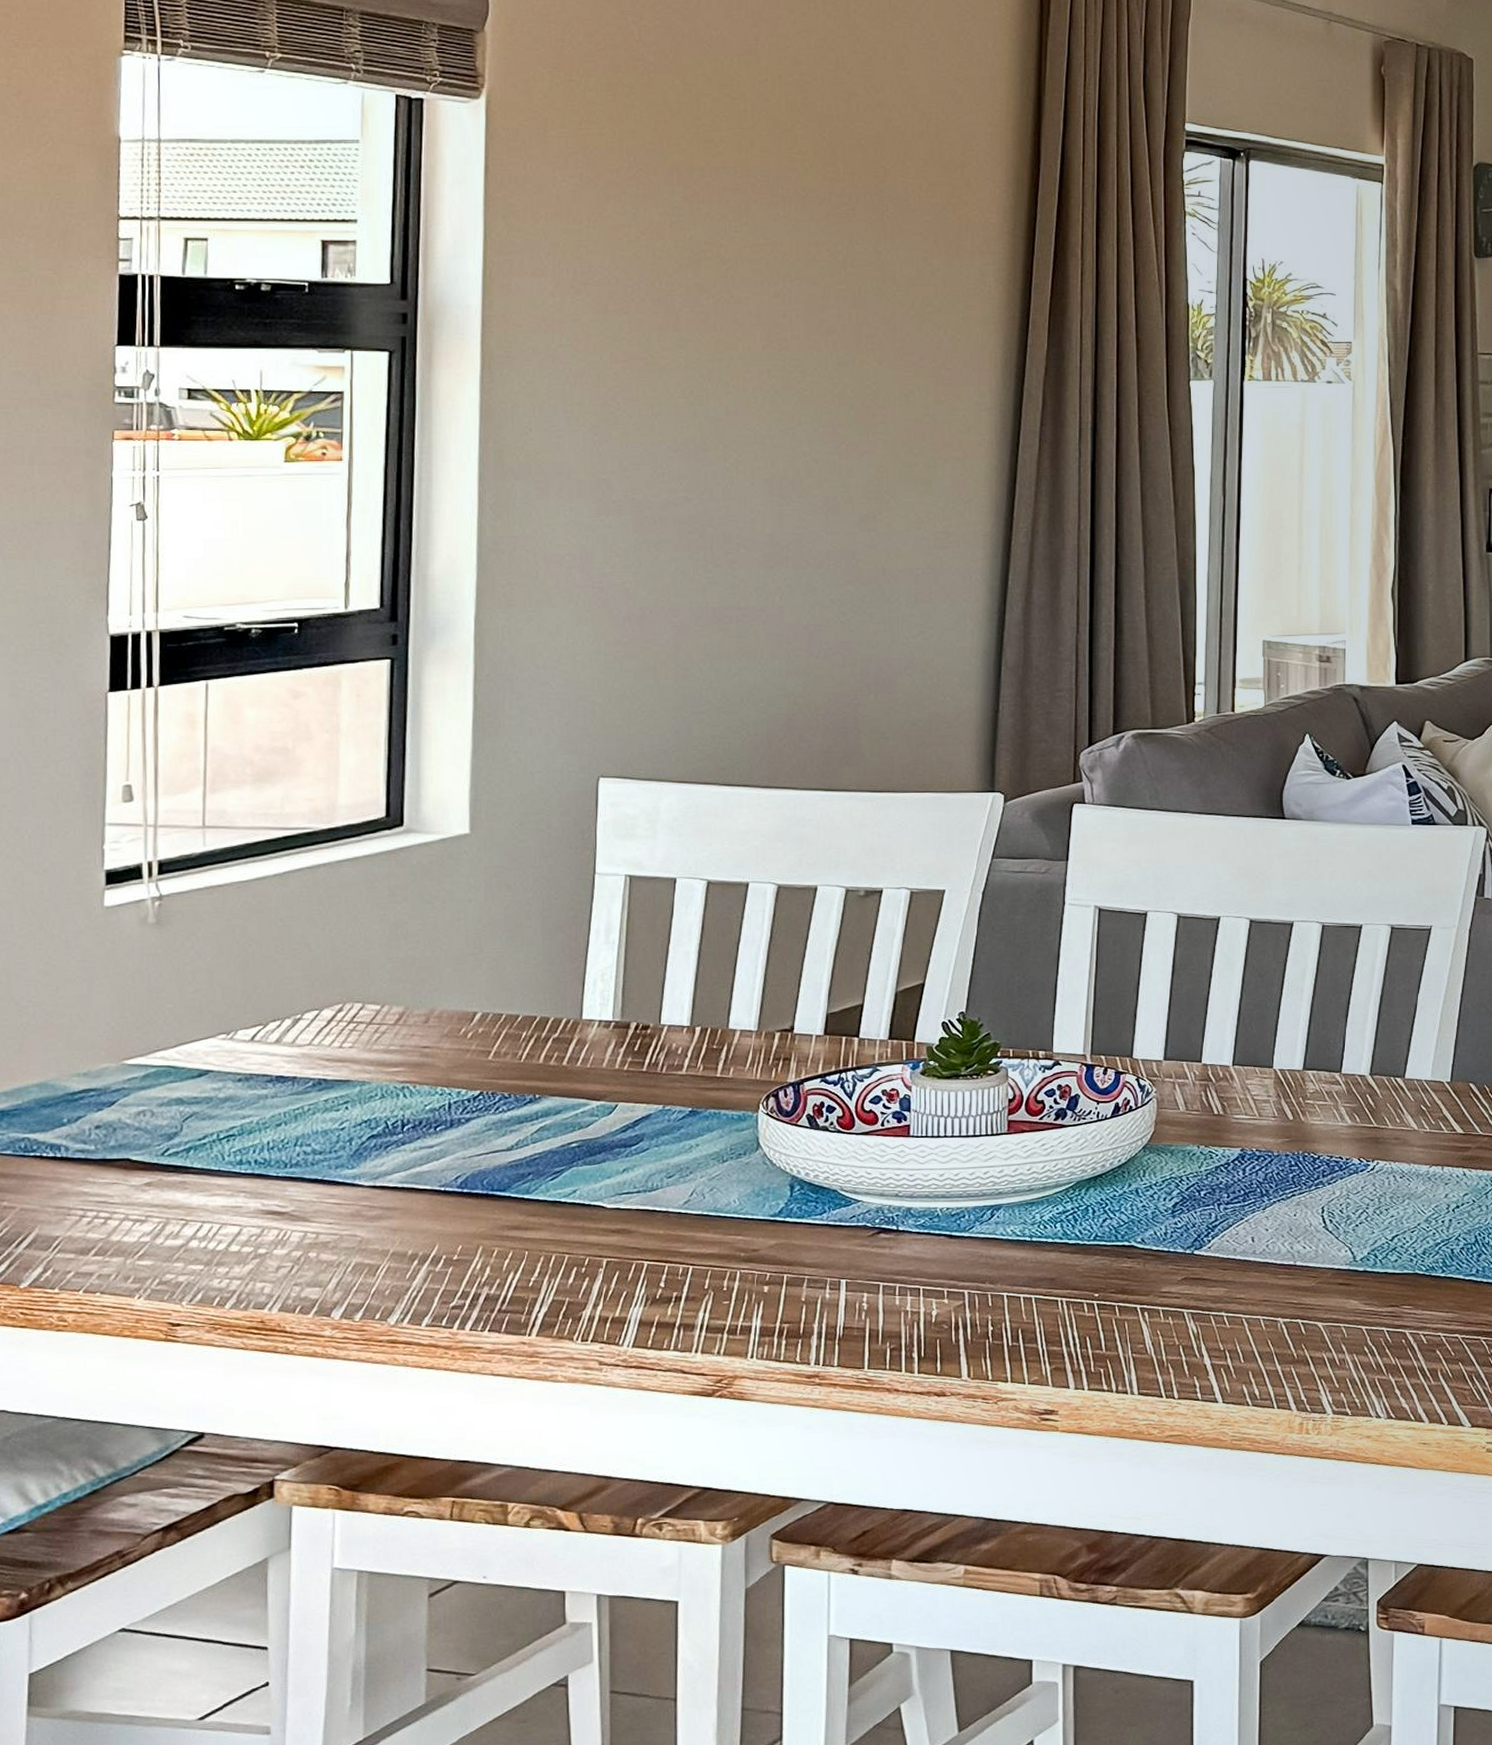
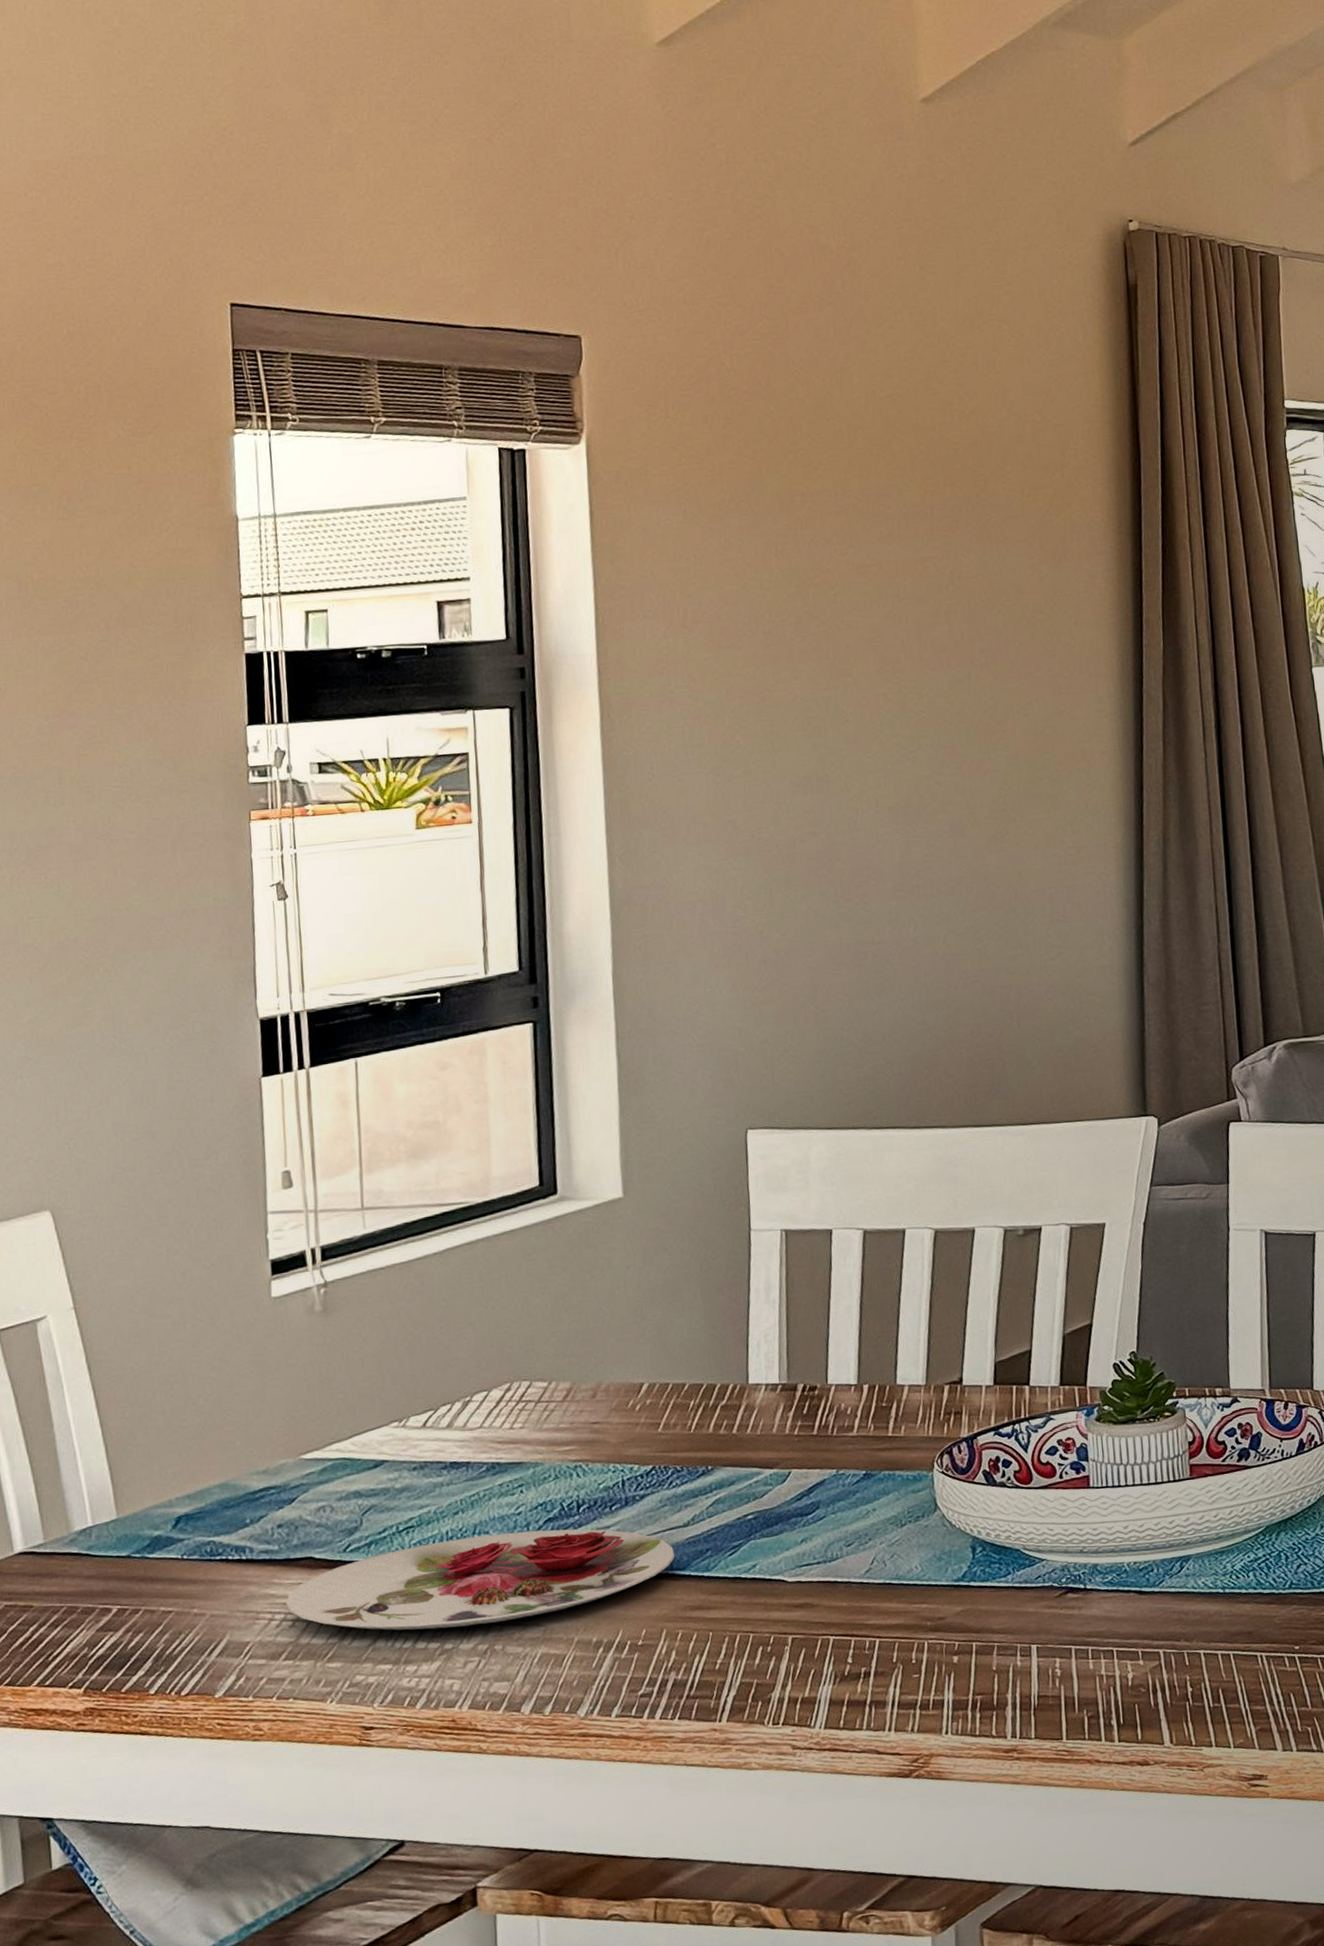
plate: none [98,1146,496,1234] -> present [285,1528,675,1631]

